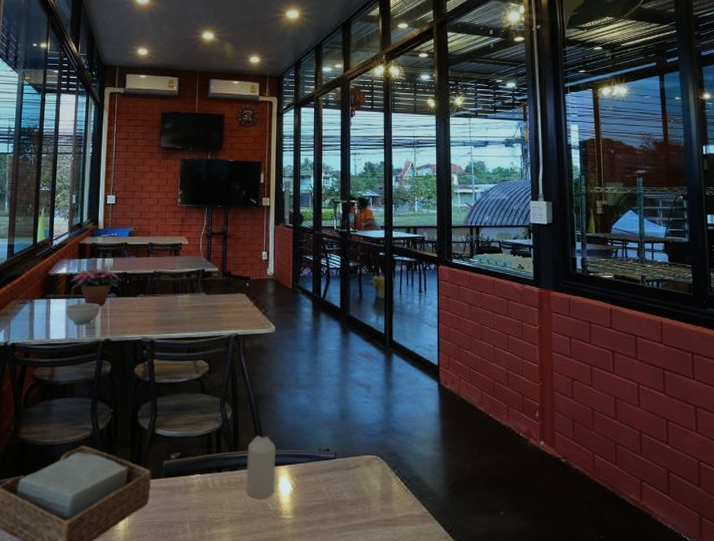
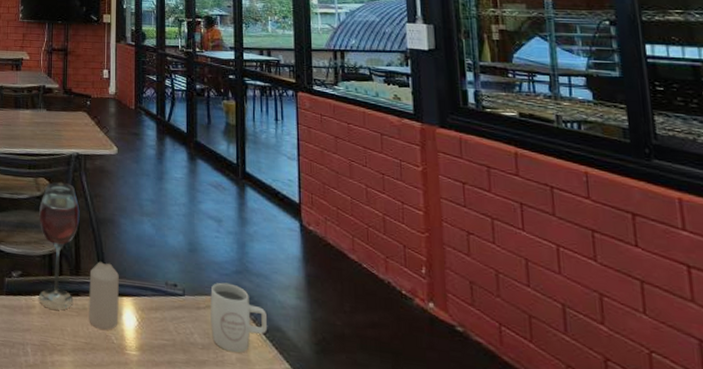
wineglass: none [198,364,239,486] -> present [39,182,80,310]
mug: none [359,443,408,505] -> present [210,282,267,353]

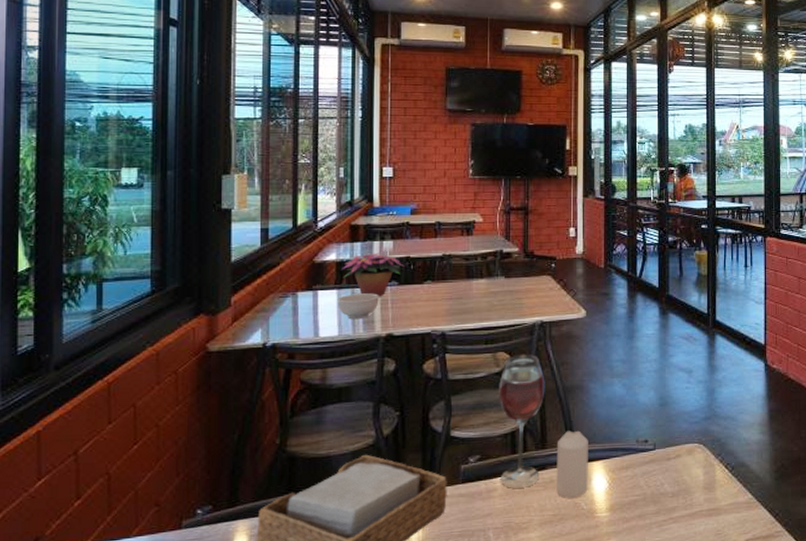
mug: present [210,282,267,353] -> none [680,430,733,495]

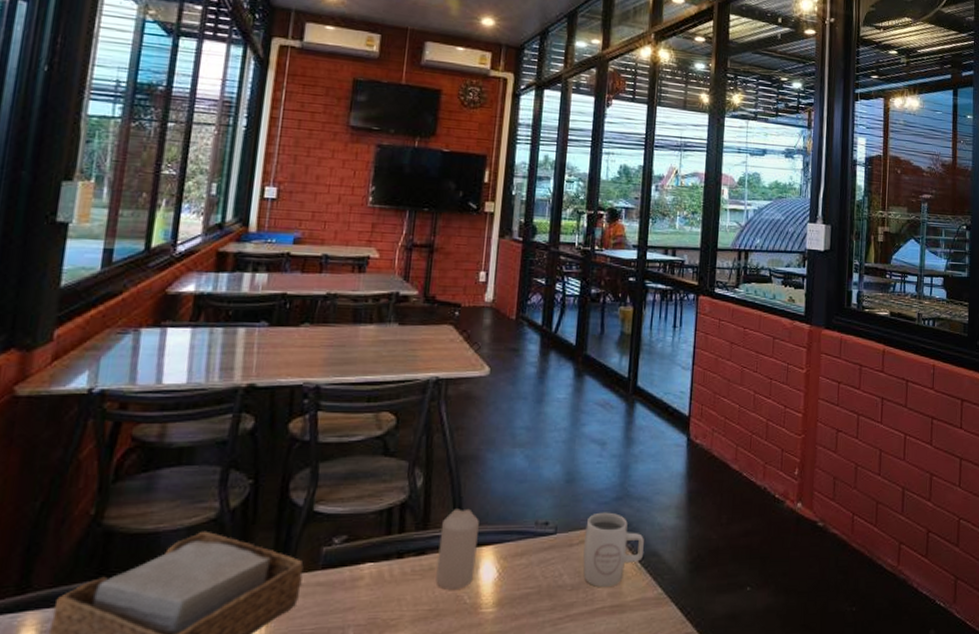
soup bowl: present [337,293,379,320] -> none [190,334,244,365]
flower arrangement: present [341,253,405,297] -> none [200,286,279,340]
wineglass: present [499,355,545,488] -> none [369,416,435,577]
mug: none [680,430,733,495] -> present [582,512,644,588]

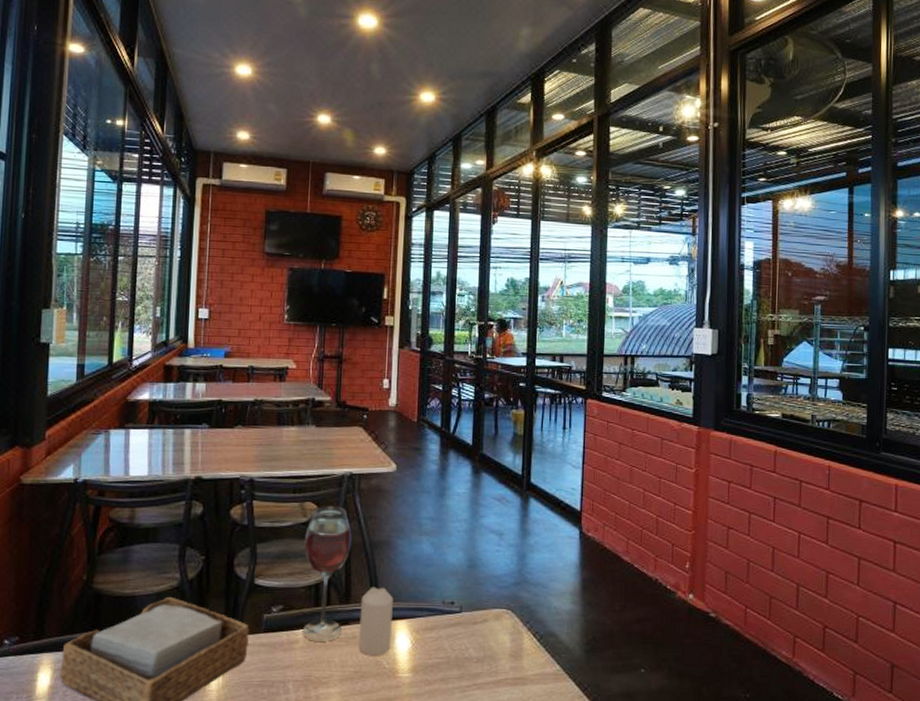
wineglass: none [369,416,435,577] -> present [303,506,352,642]
mug: present [582,512,644,588] -> none [486,595,542,662]

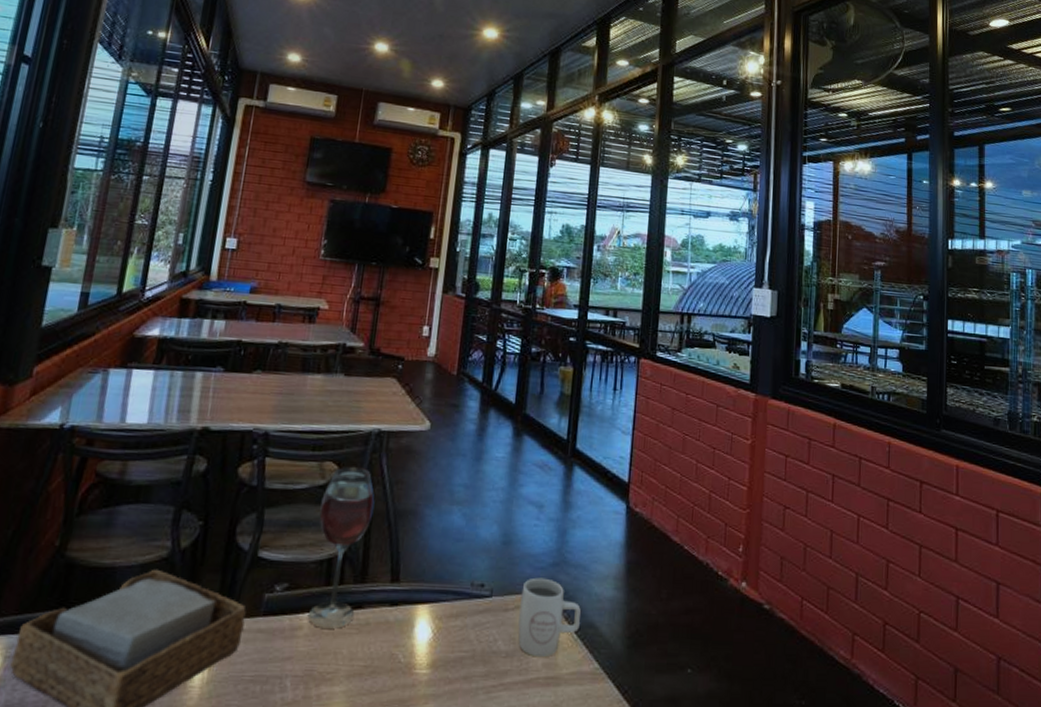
candle: present [358,587,393,656] -> none [371,564,416,647]
mug: none [486,595,542,662] -> present [517,577,581,658]

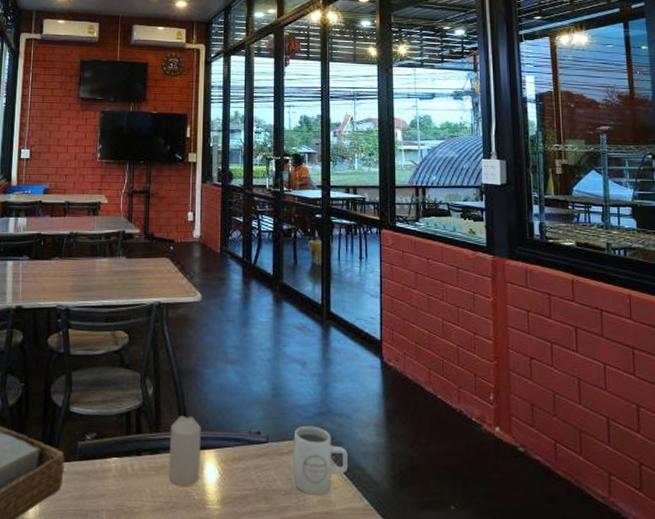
wineglass: present [308,467,375,629] -> none [115,335,161,471]
candle: none [371,564,416,647] -> present [168,415,201,486]

